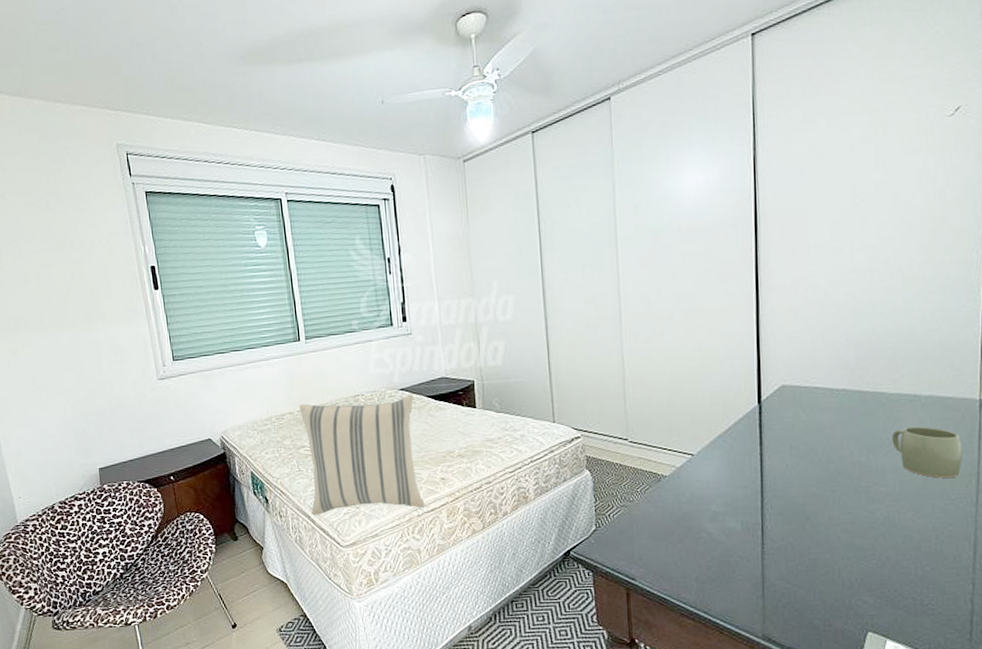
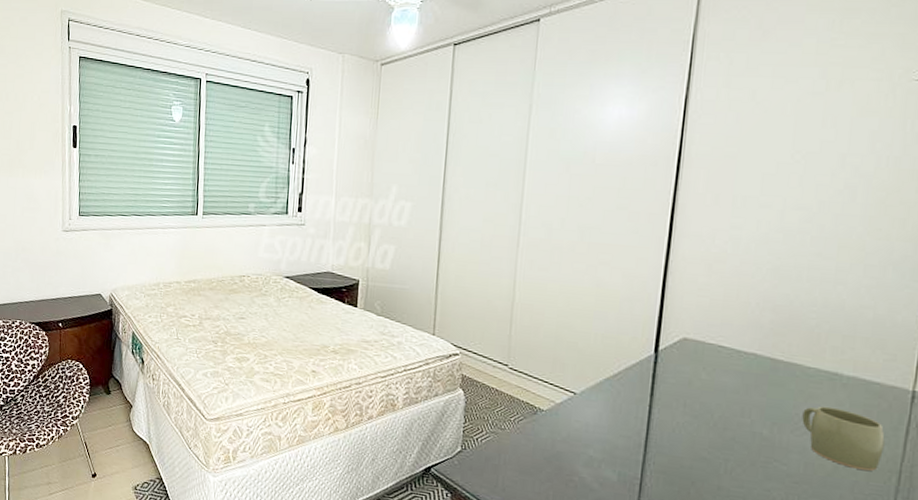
pillow: present [299,394,425,515] -> none [183,275,297,397]

